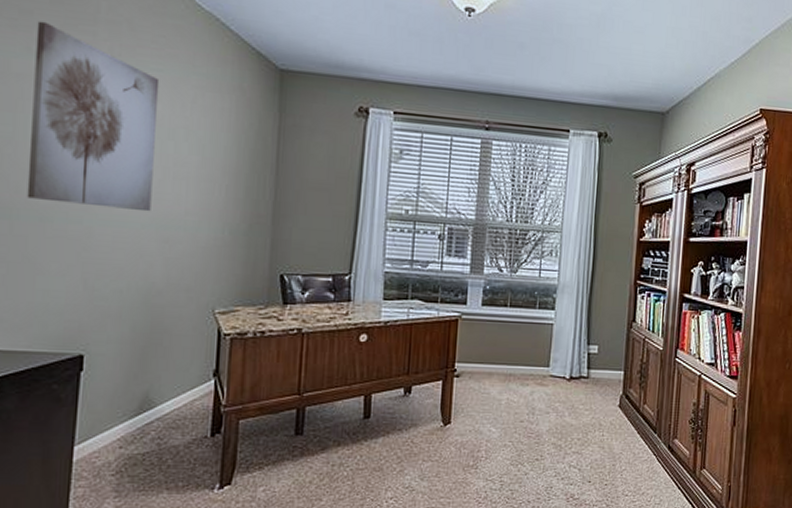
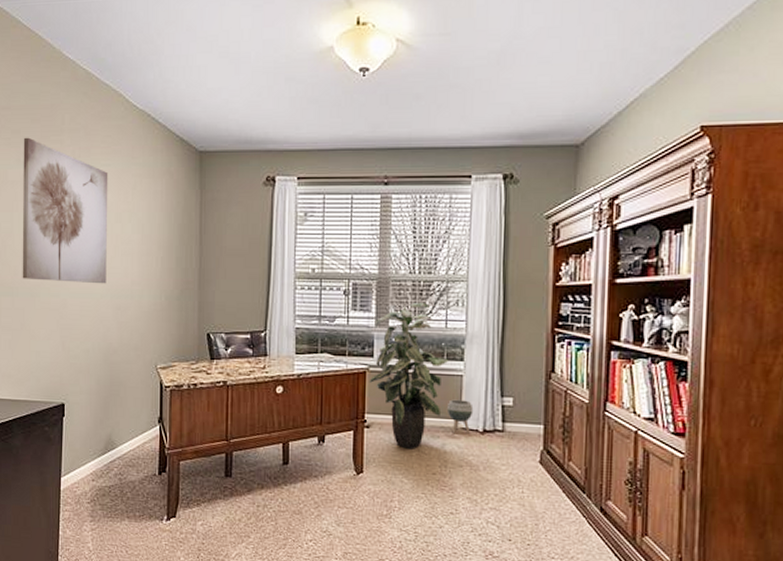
indoor plant: none [461,251,541,398] -> present [369,303,449,449]
planter: none [536,347,562,382] -> present [446,399,474,434]

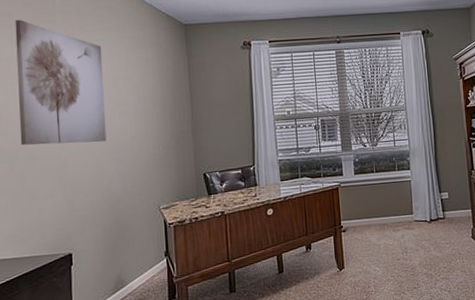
indoor plant: present [369,303,449,449] -> none [341,129,400,244]
planter: present [446,399,474,434] -> none [402,199,422,226]

